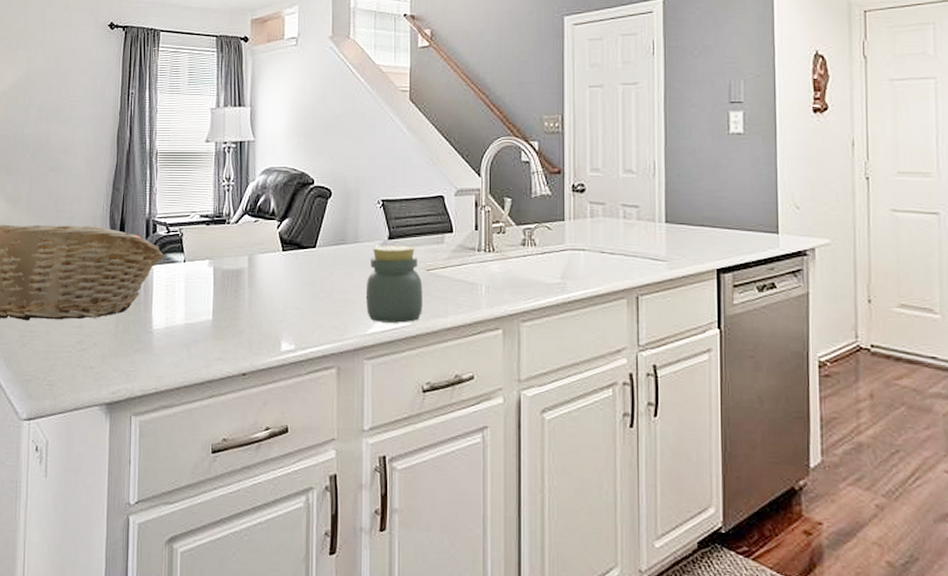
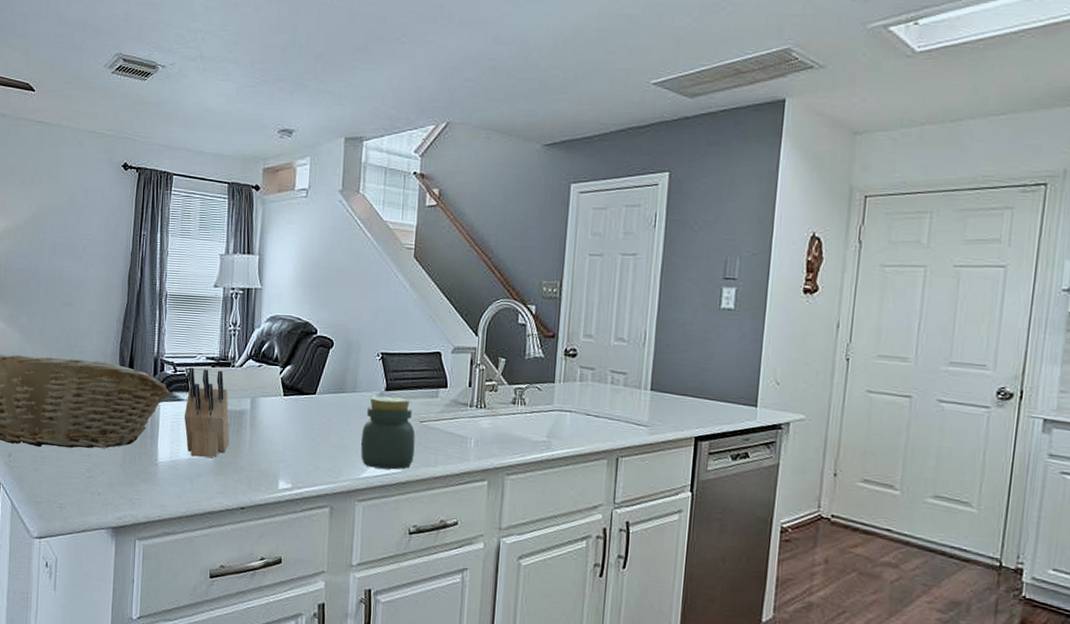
knife block: none [178,226,228,322] -> present [184,367,230,458]

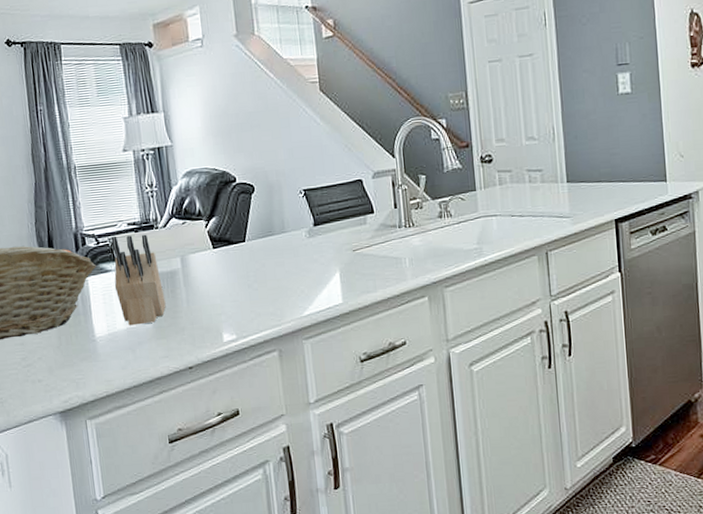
jar: present [361,396,415,470] -> none [297,230,353,304]

